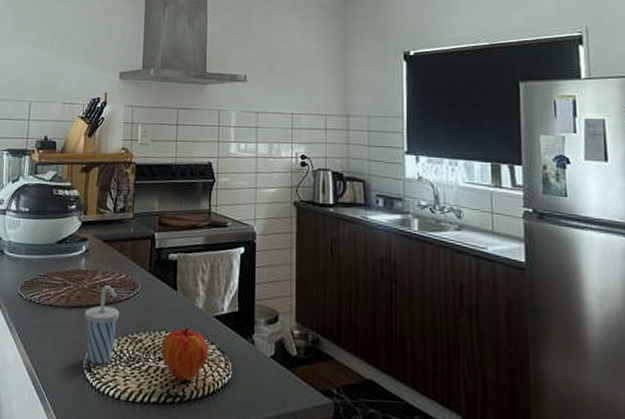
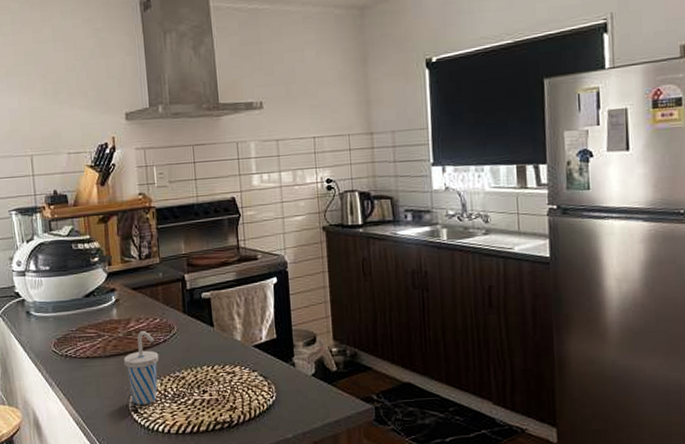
fruit: present [161,325,209,381] -> none [204,358,252,409]

